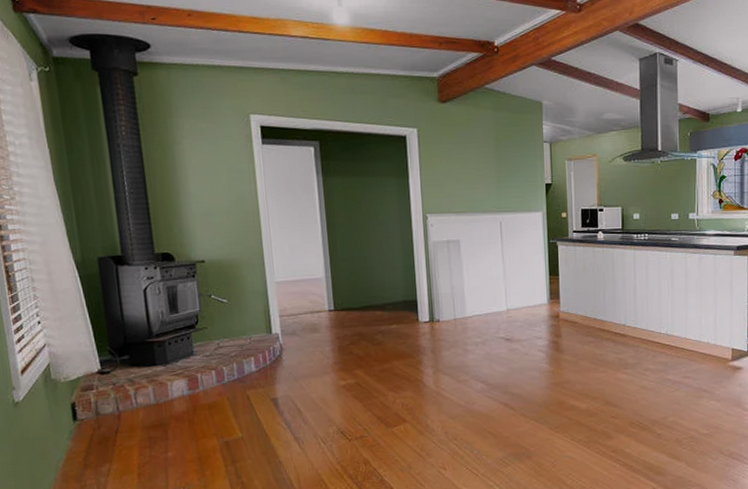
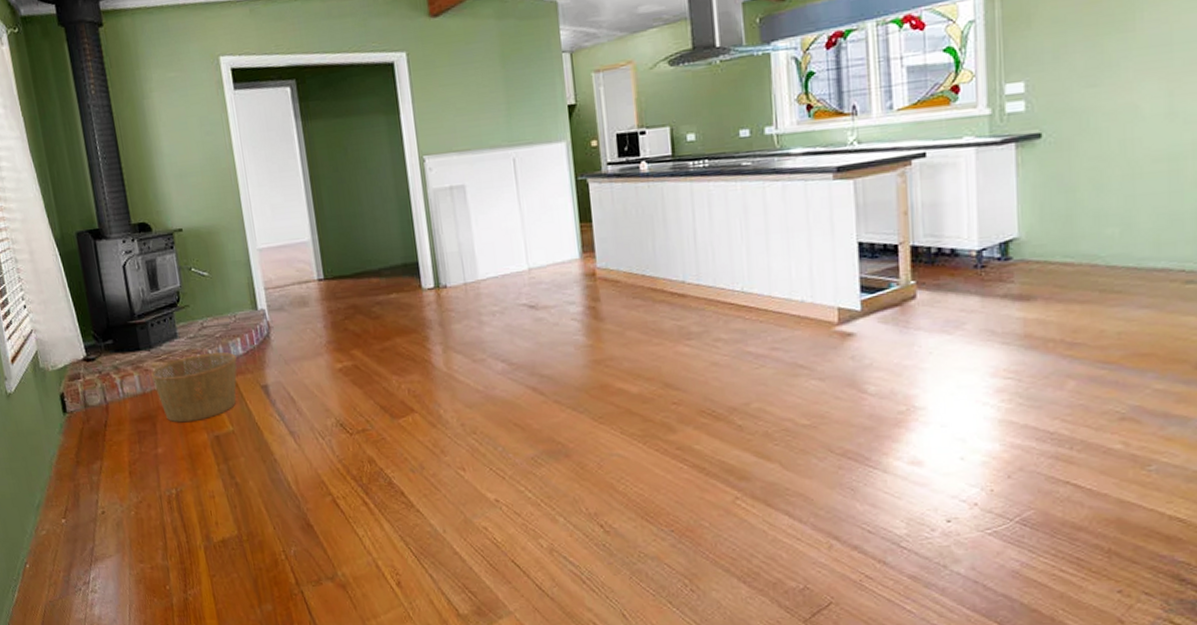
basket: none [165,368,250,430] -> present [150,352,237,423]

